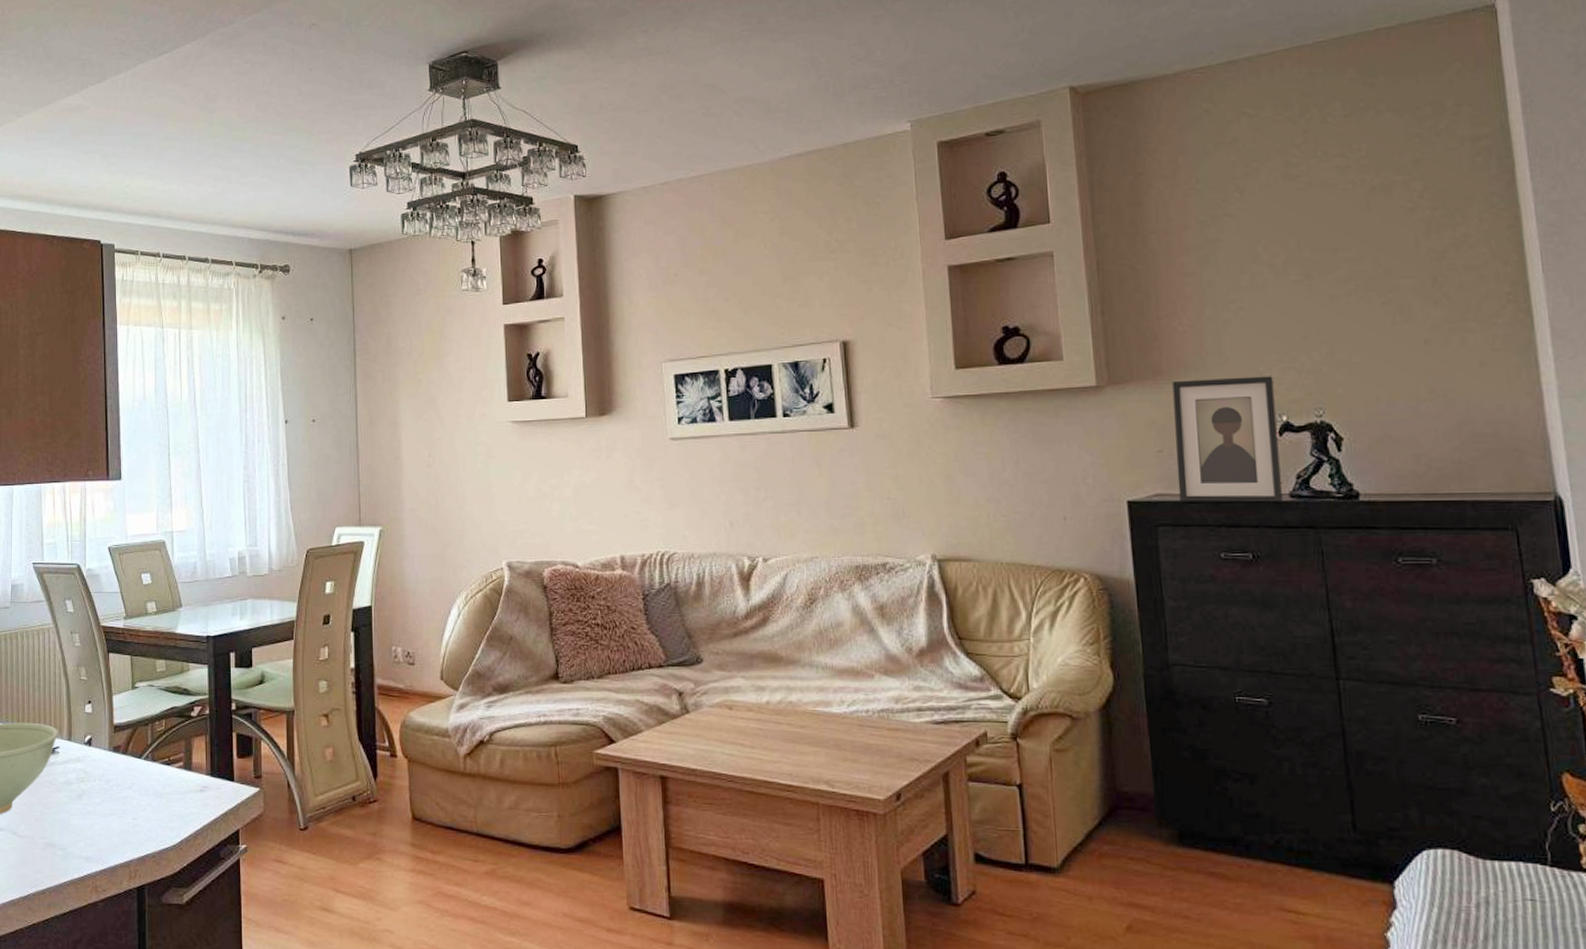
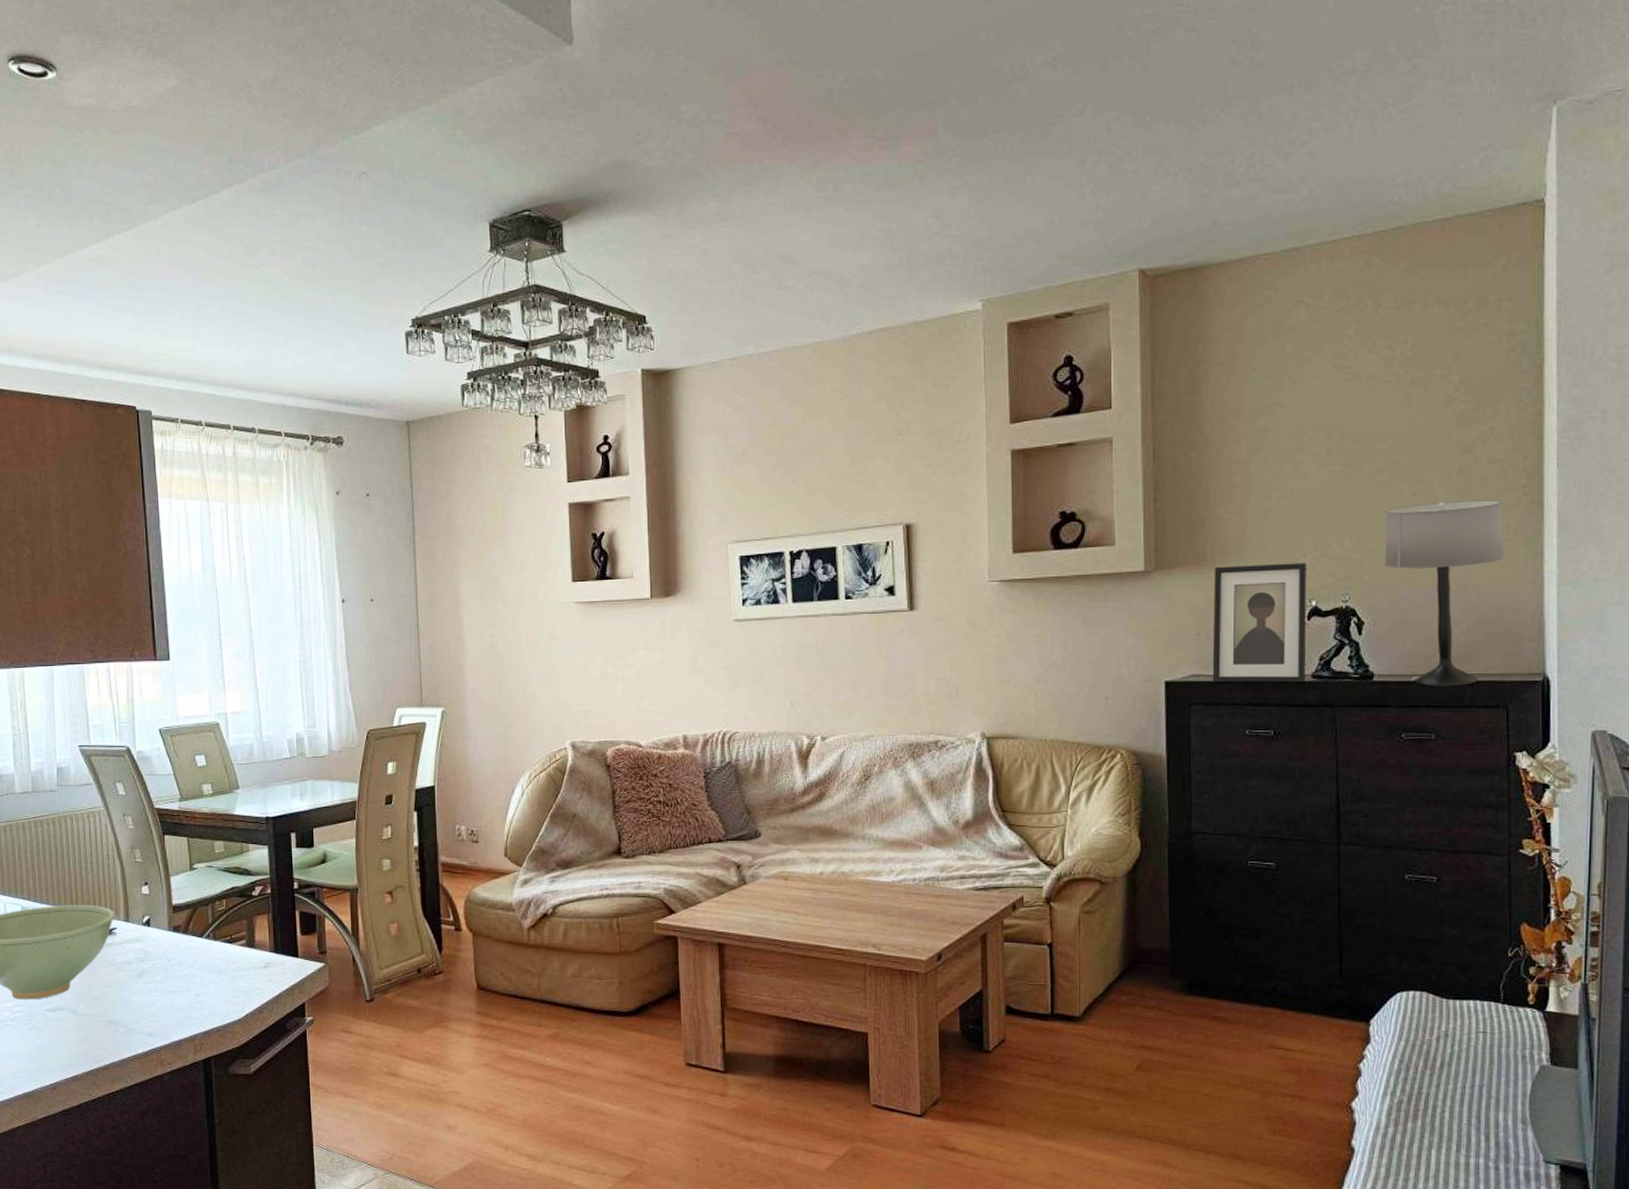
table lamp: none [1354,308,1494,508] -> present [1384,500,1505,688]

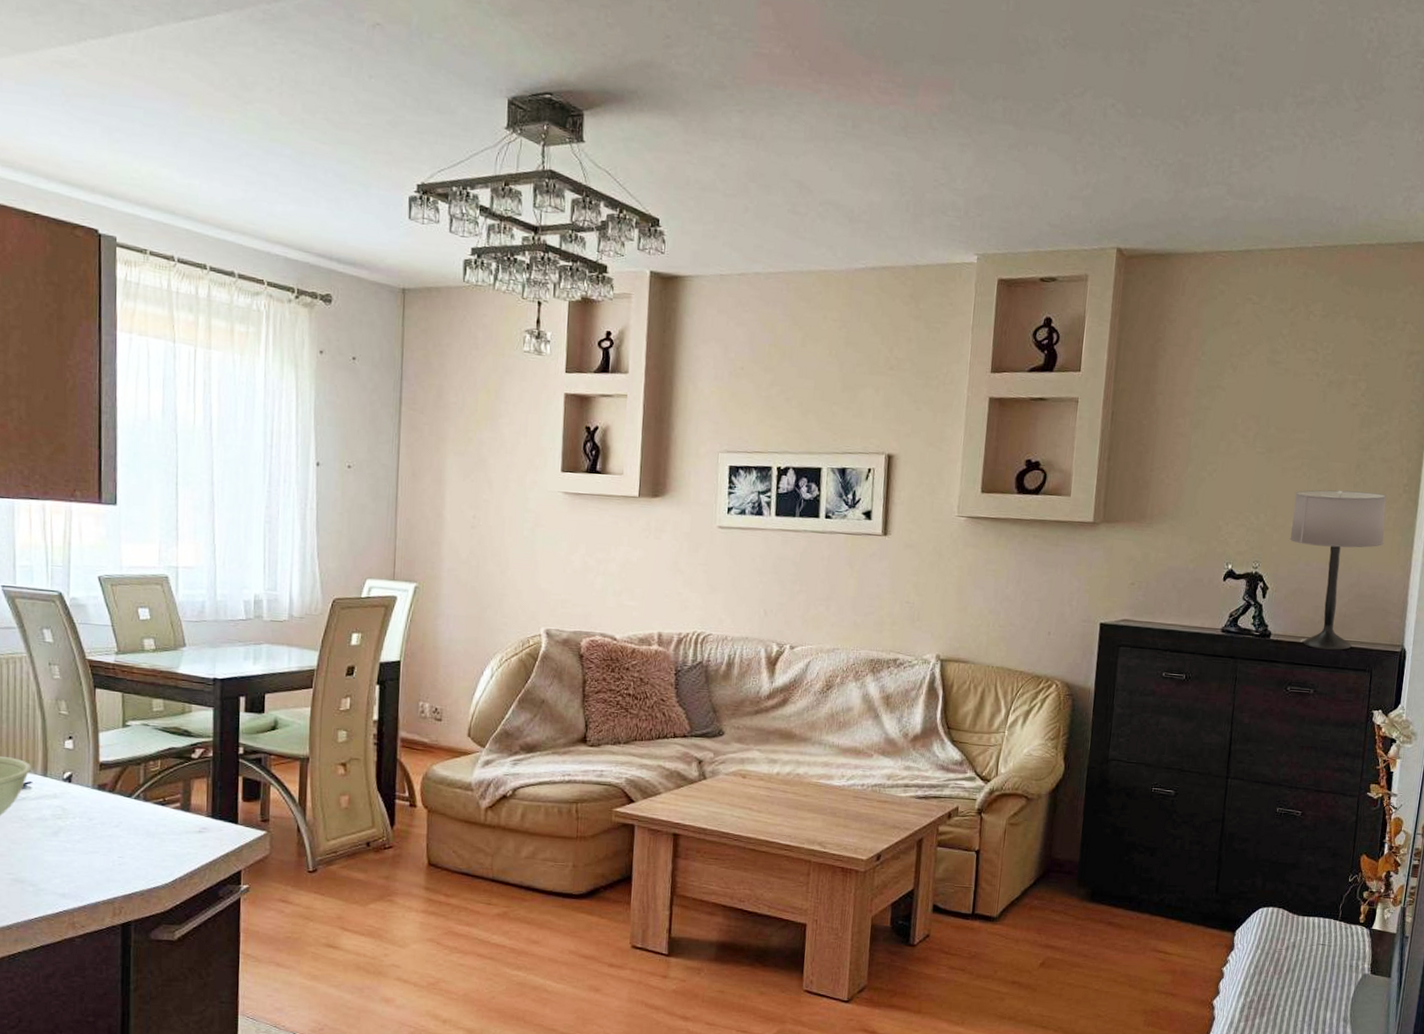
picture frame: present [1212,563,1308,684] -> none [1140,525,1229,635]

